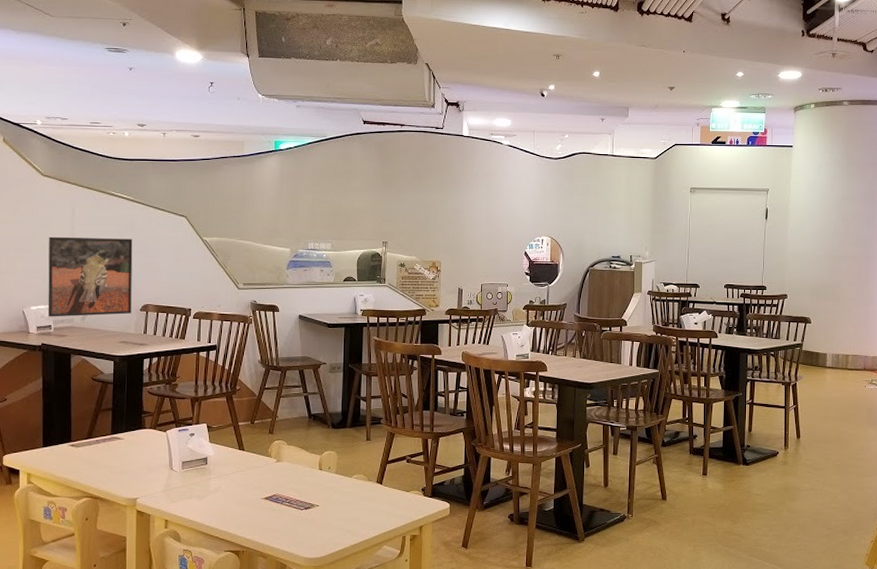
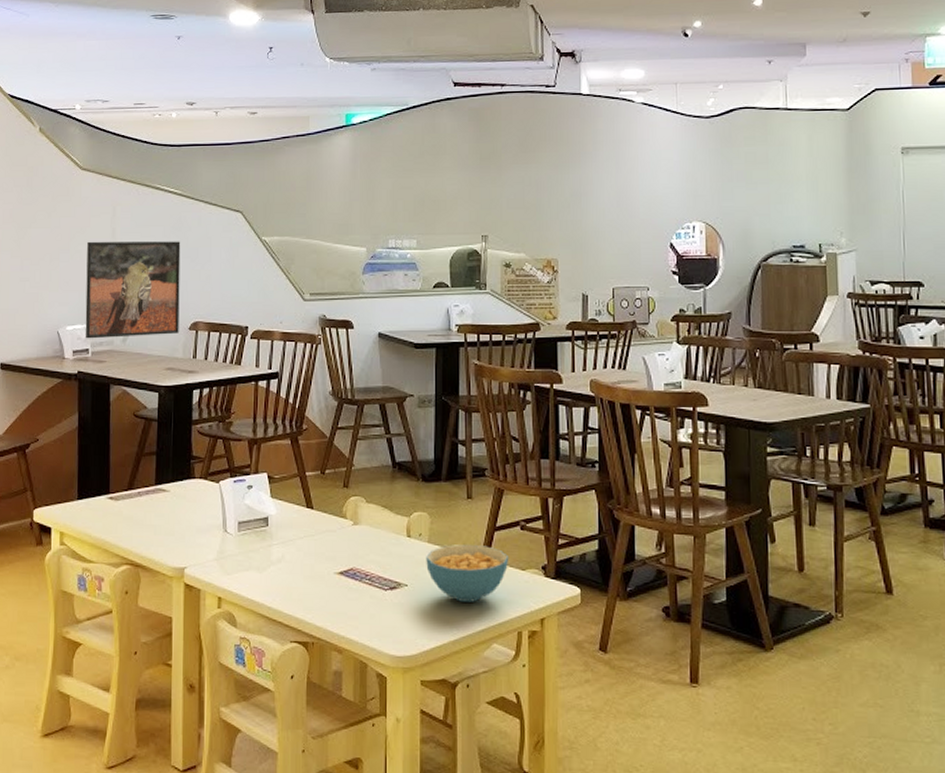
cereal bowl: none [334,474,398,516] -> present [426,543,509,602]

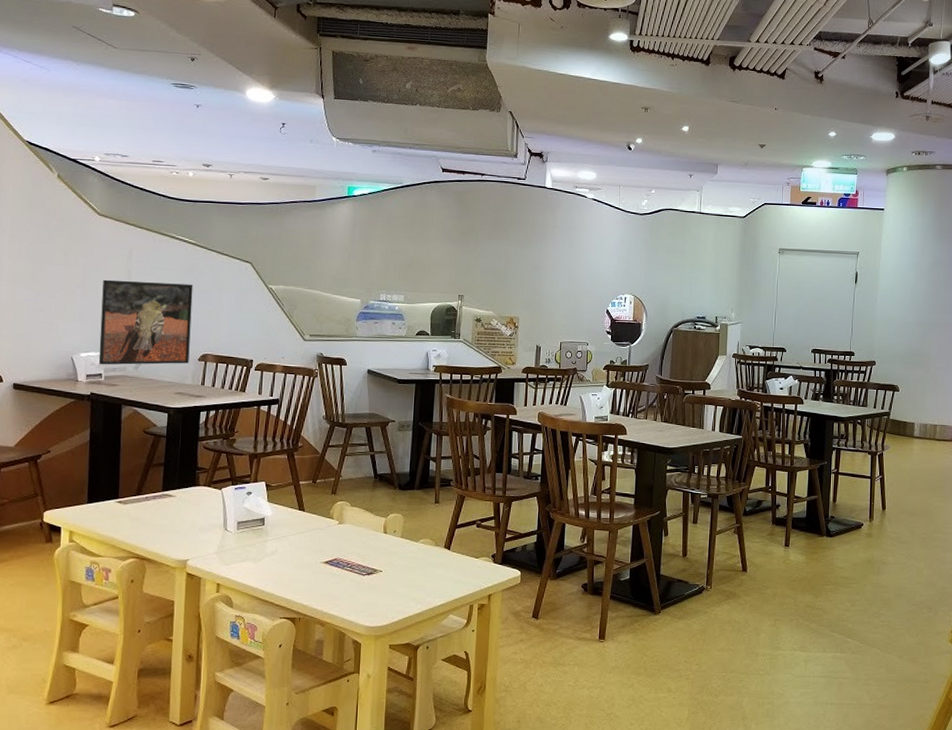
cereal bowl: present [426,543,509,602] -> none [398,538,466,583]

